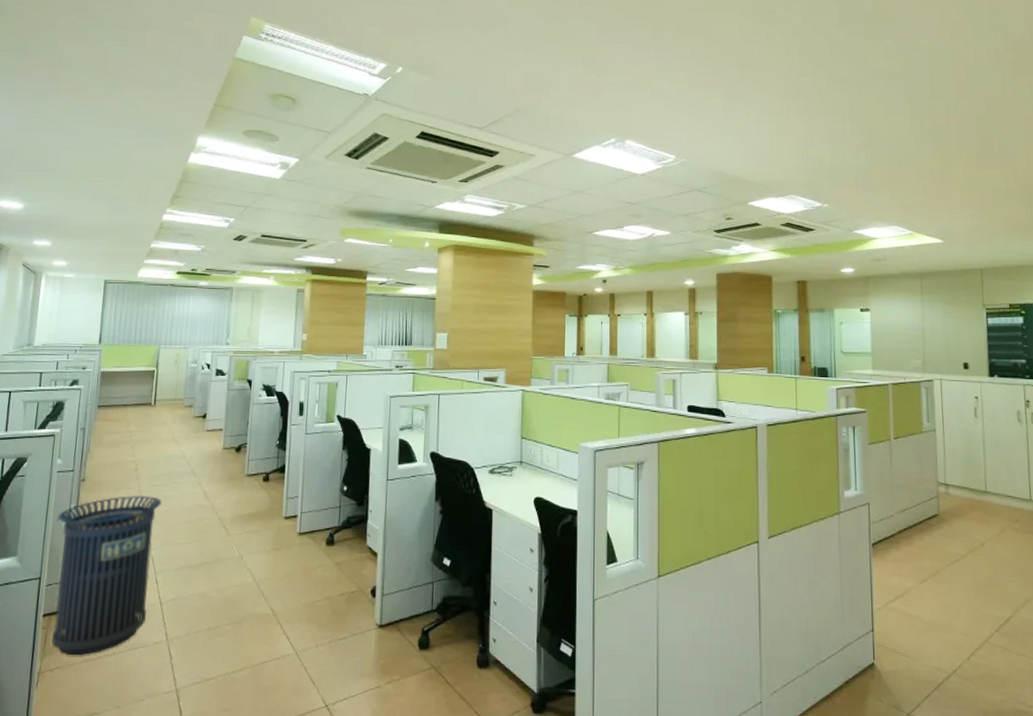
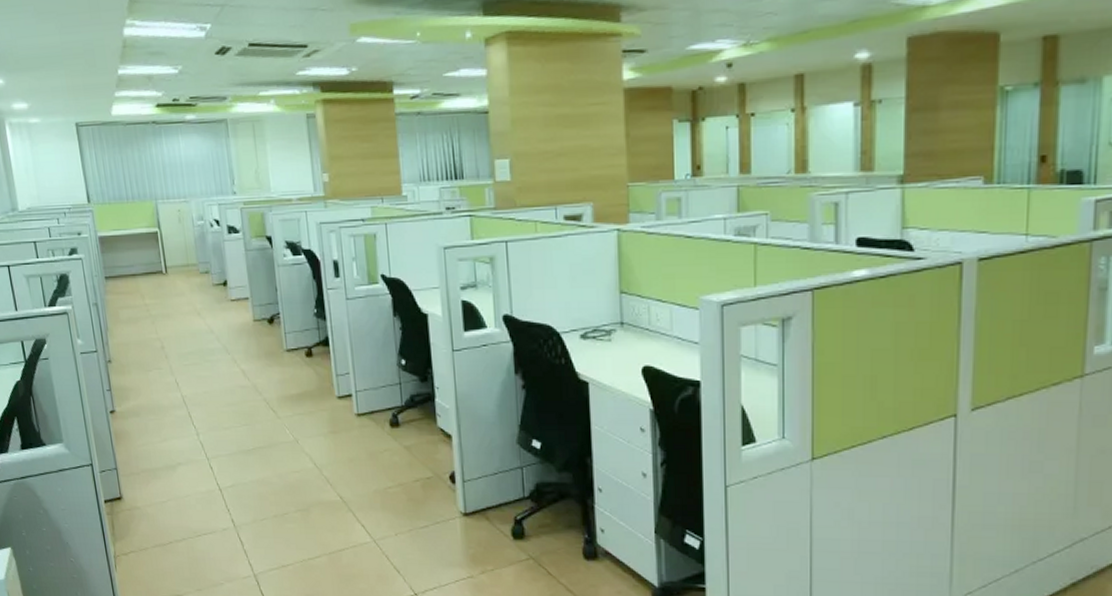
recycling bin: present [51,494,162,656] -> none [94,375,208,541]

